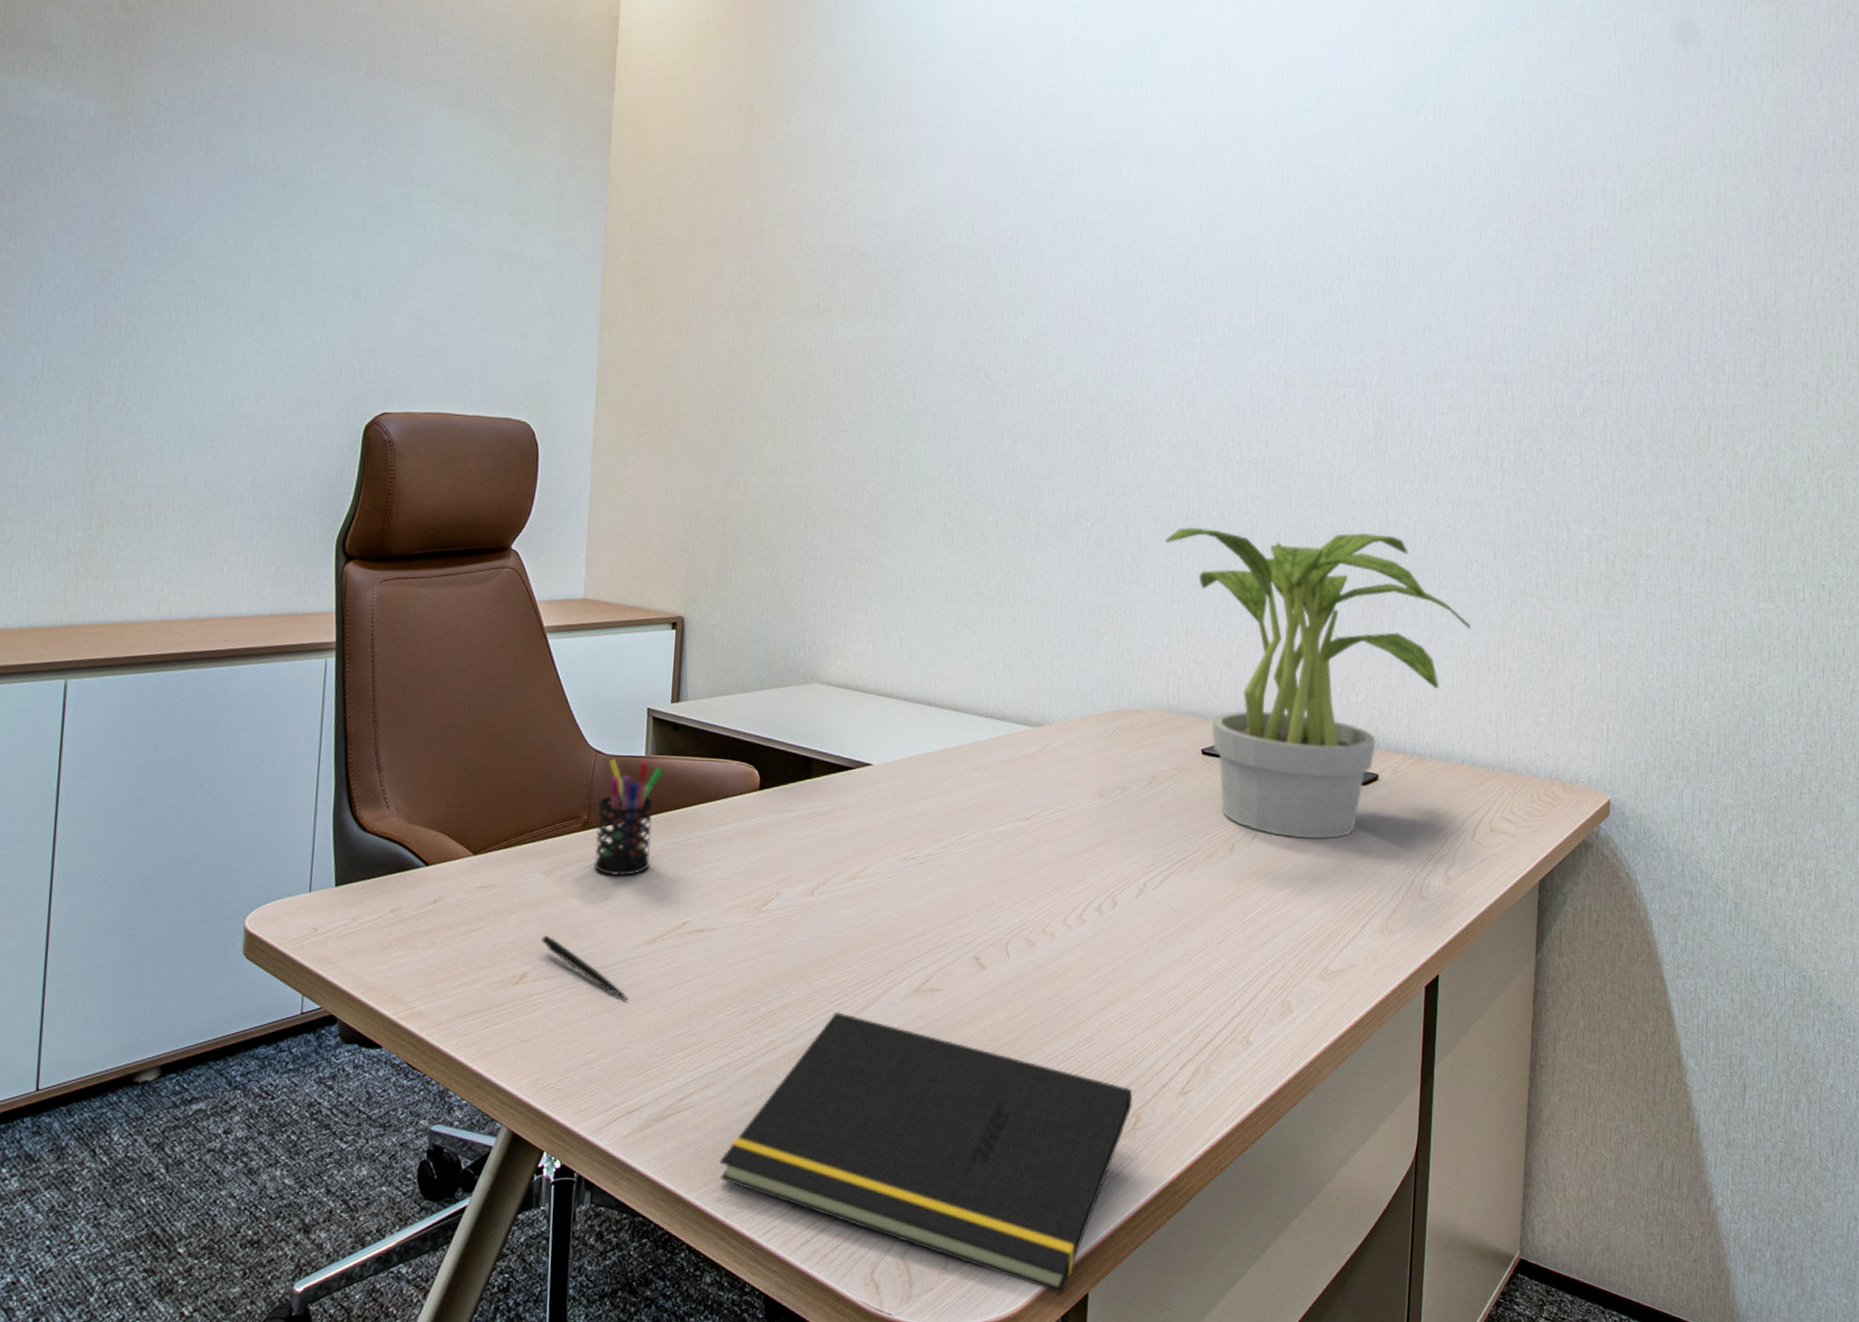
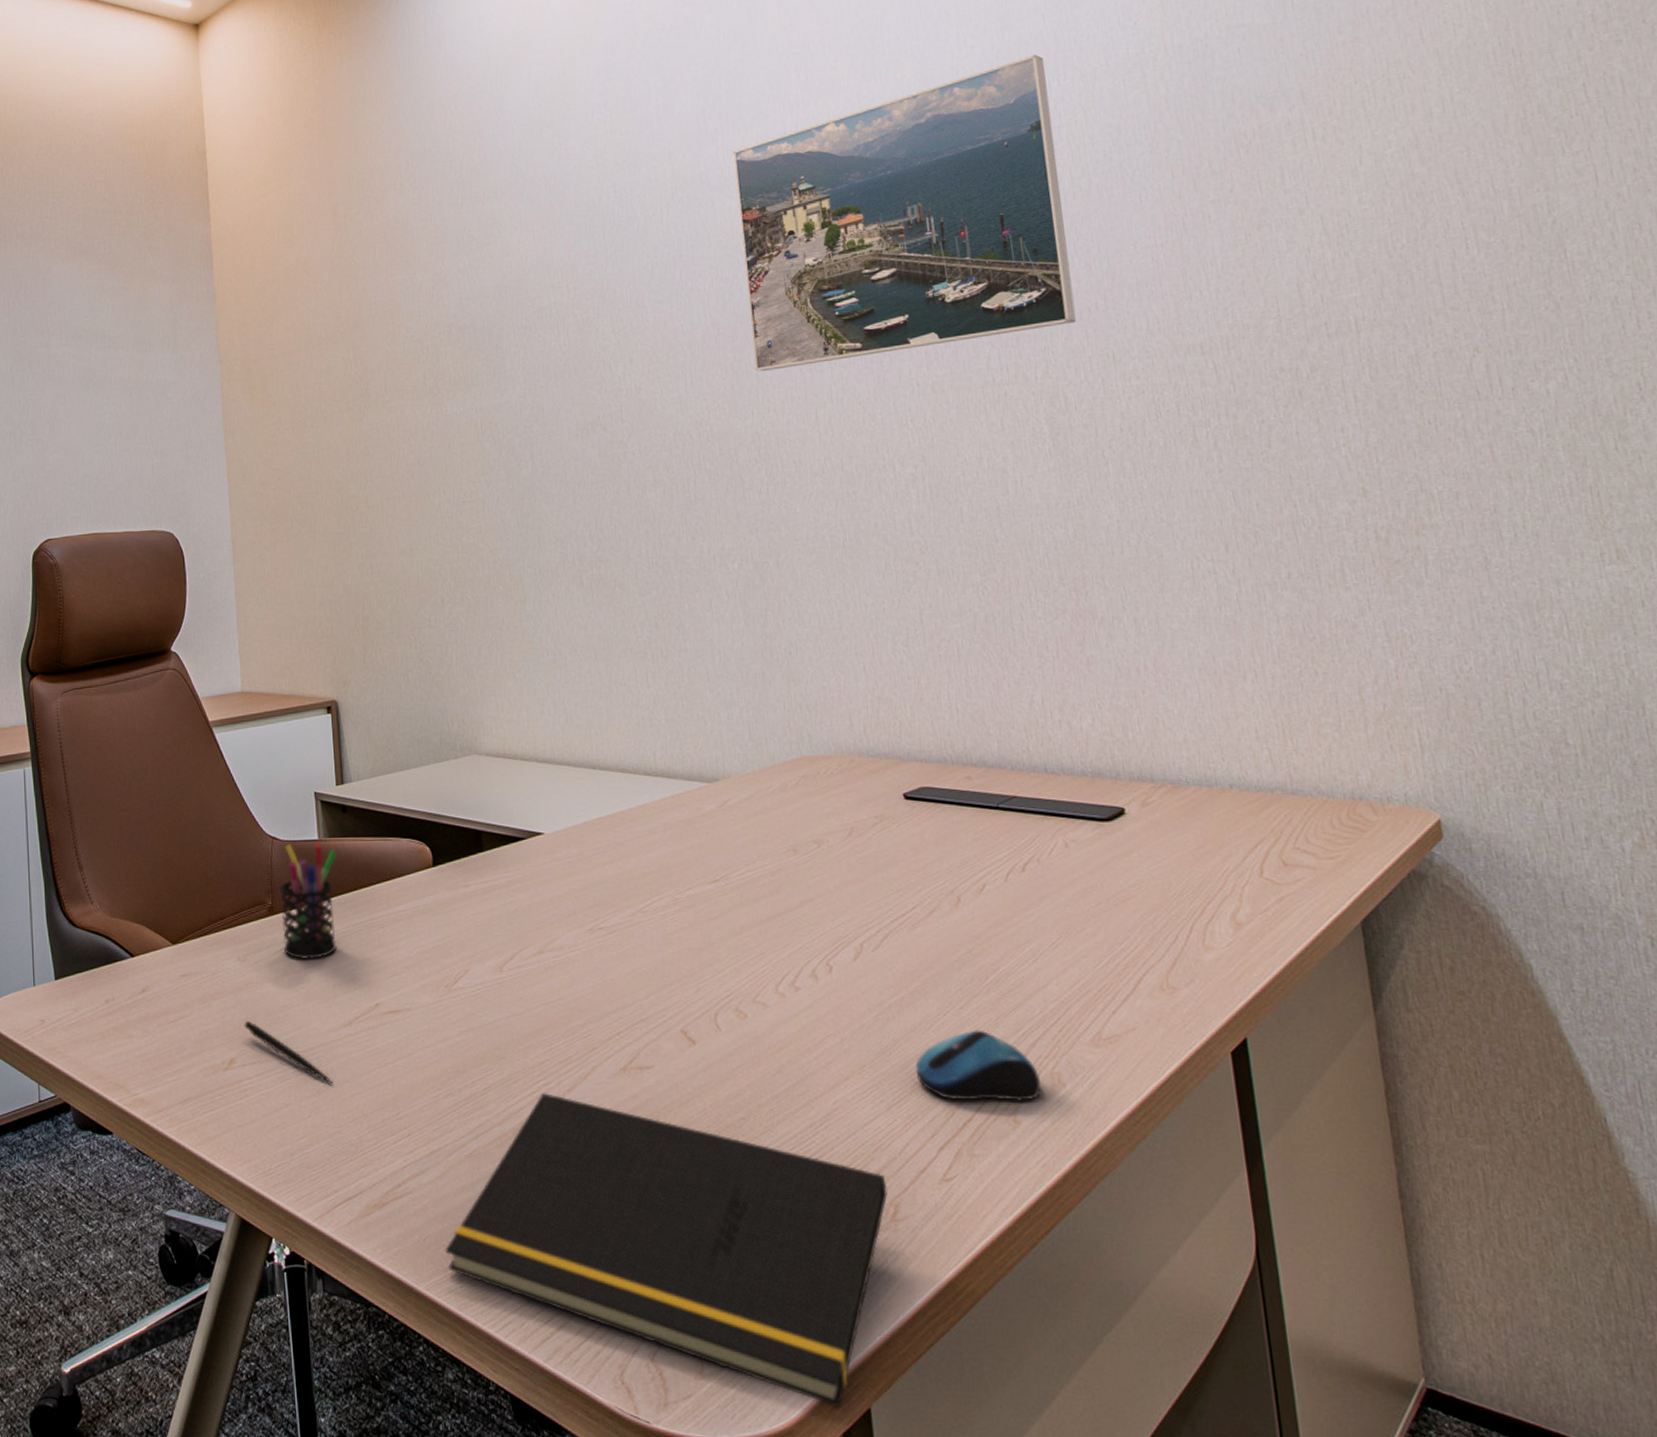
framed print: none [1135,85,1425,343] -> present [733,54,1077,371]
potted plant: present [1165,526,1471,839] -> none [824,539,1211,886]
computer mouse: none [1172,962,1274,1025] -> present [915,1030,1042,1101]

